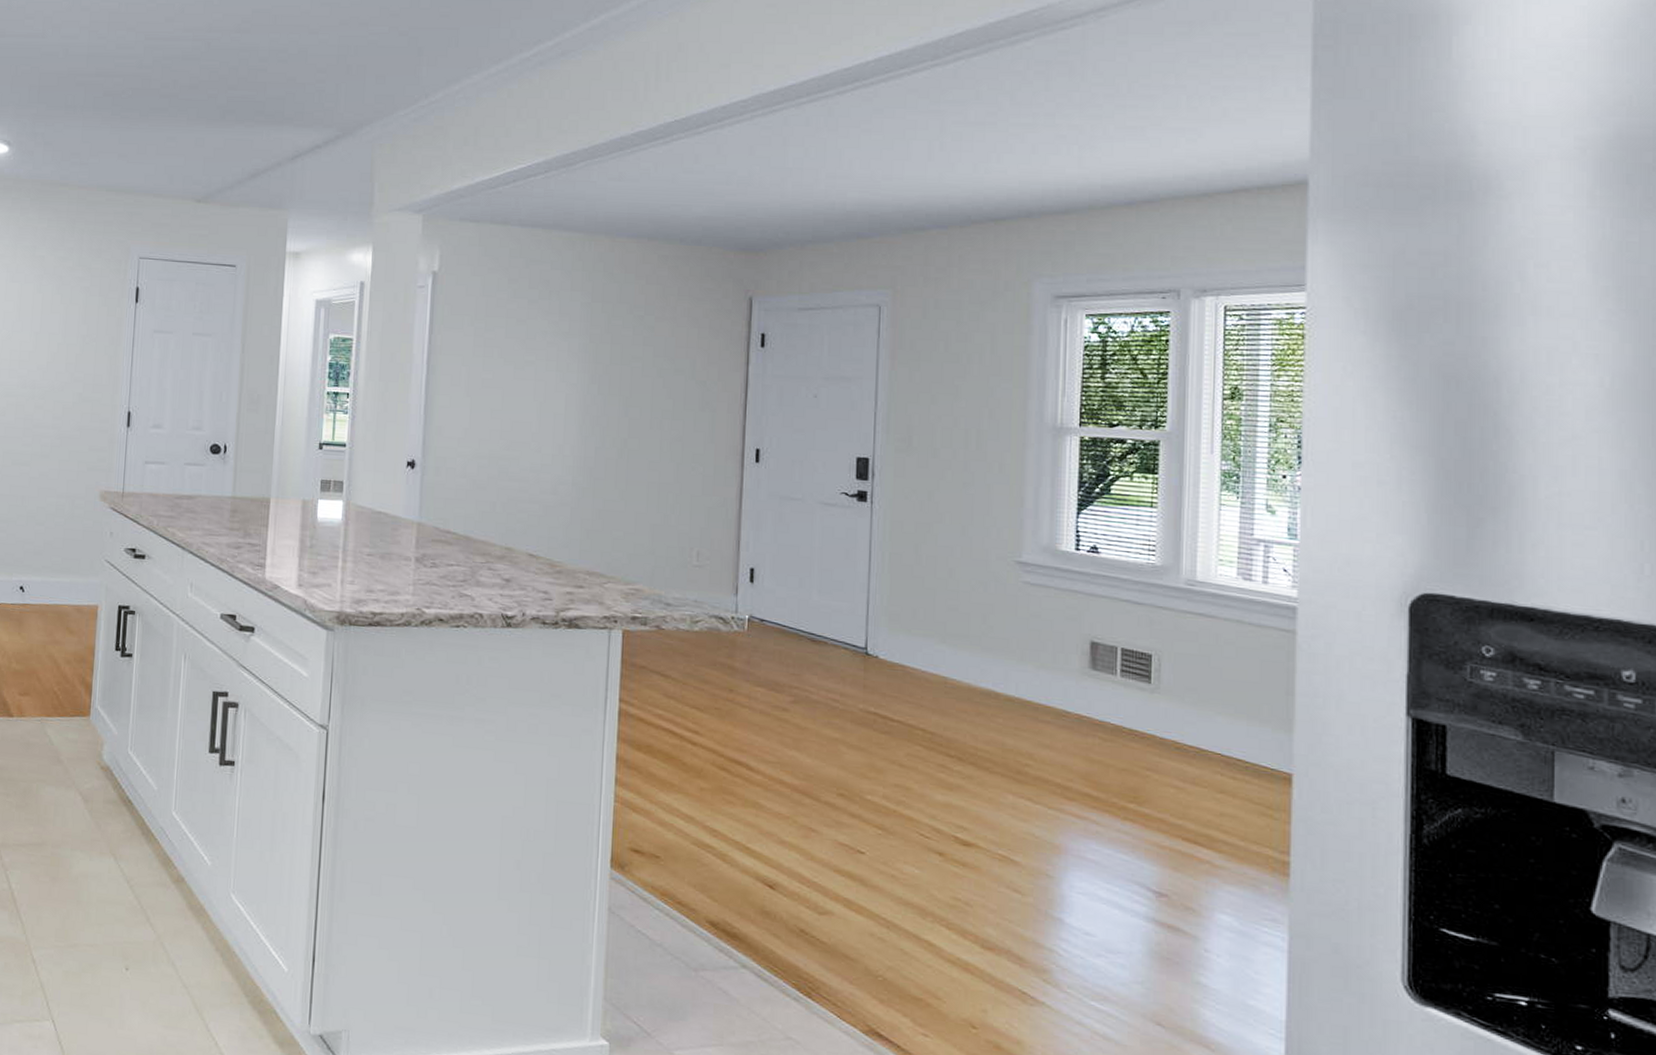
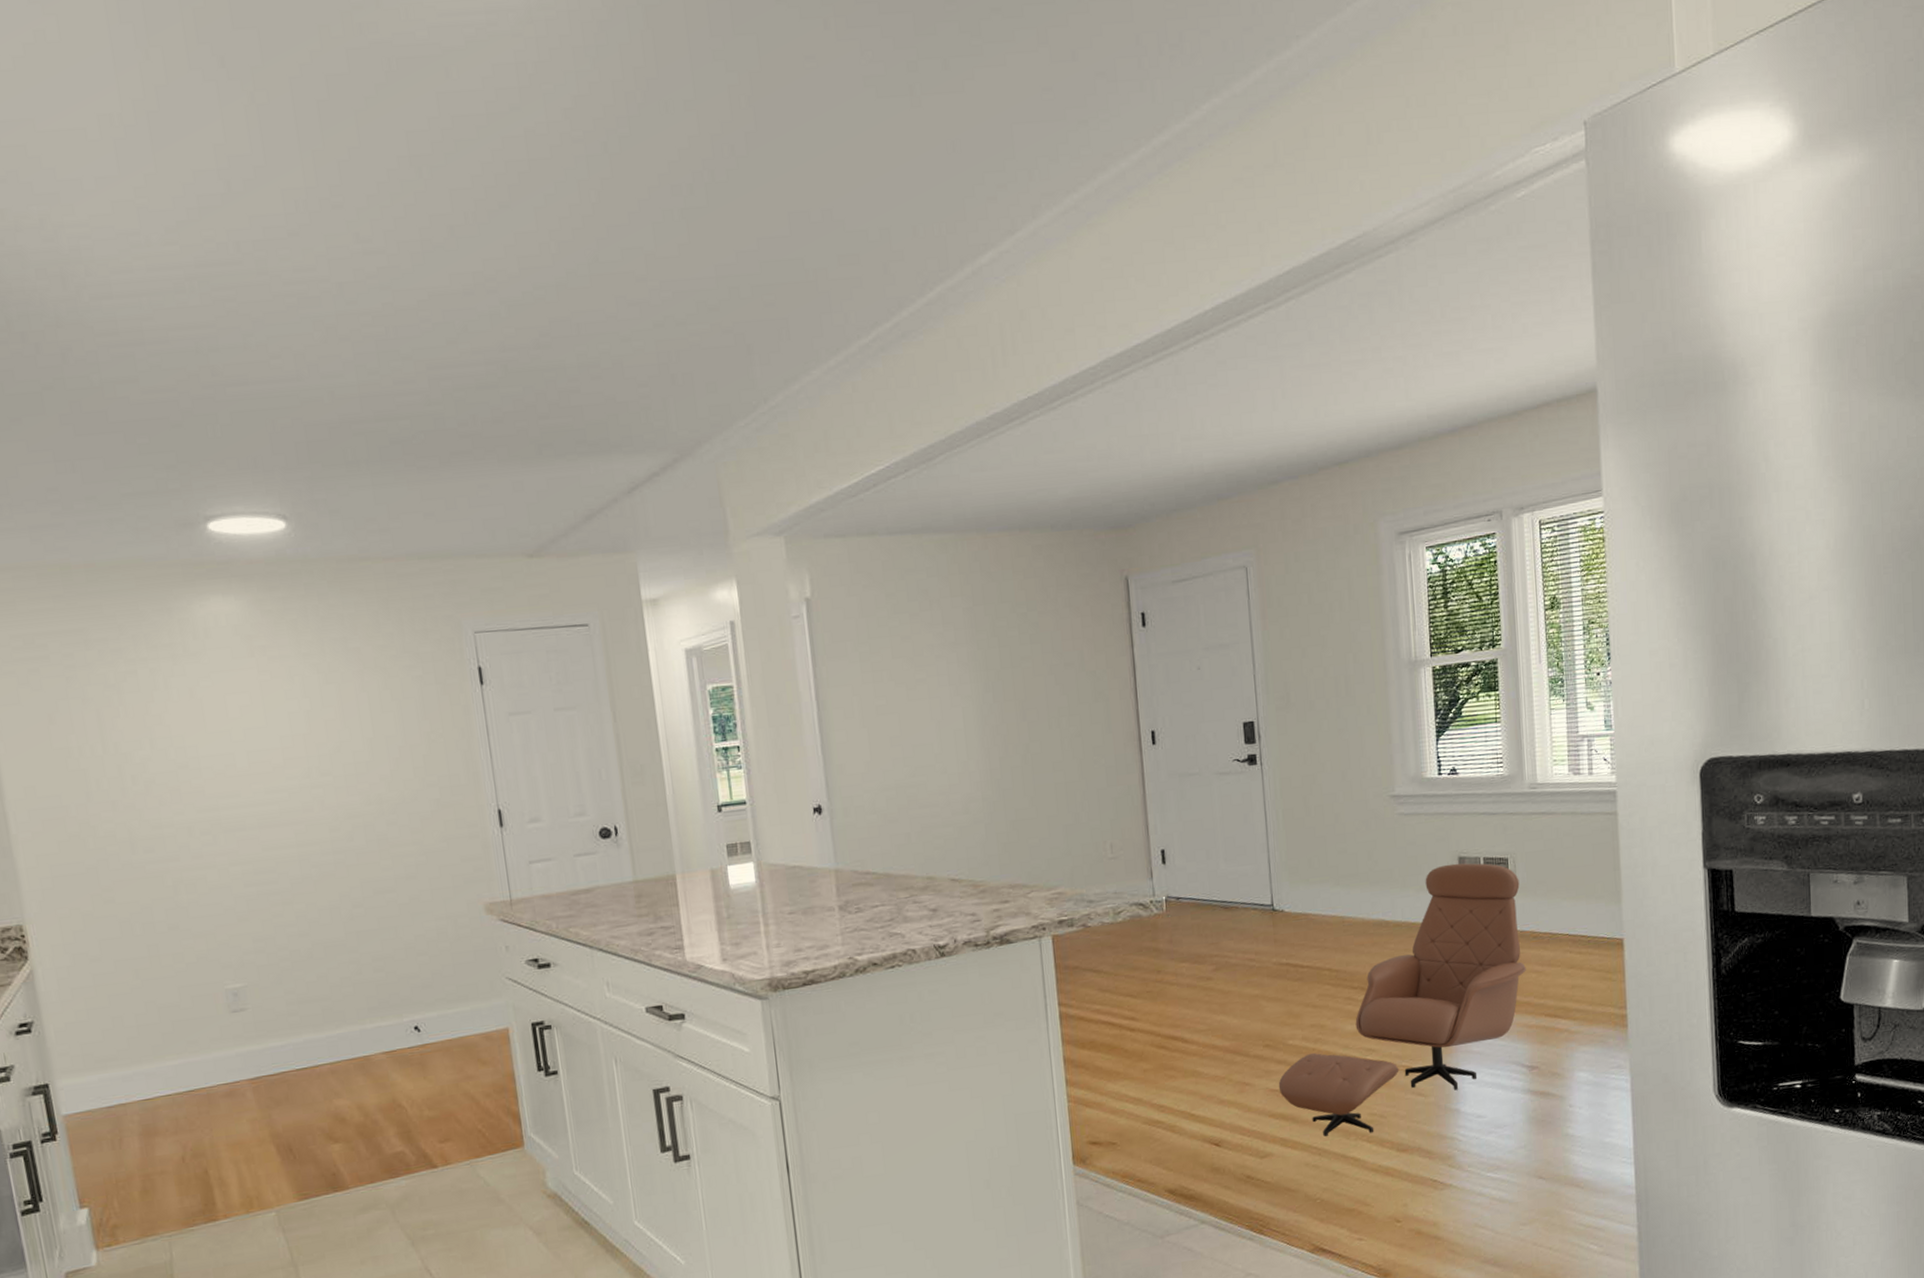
armchair: none [849,646,1164,920] -> present [1278,863,1526,1136]

